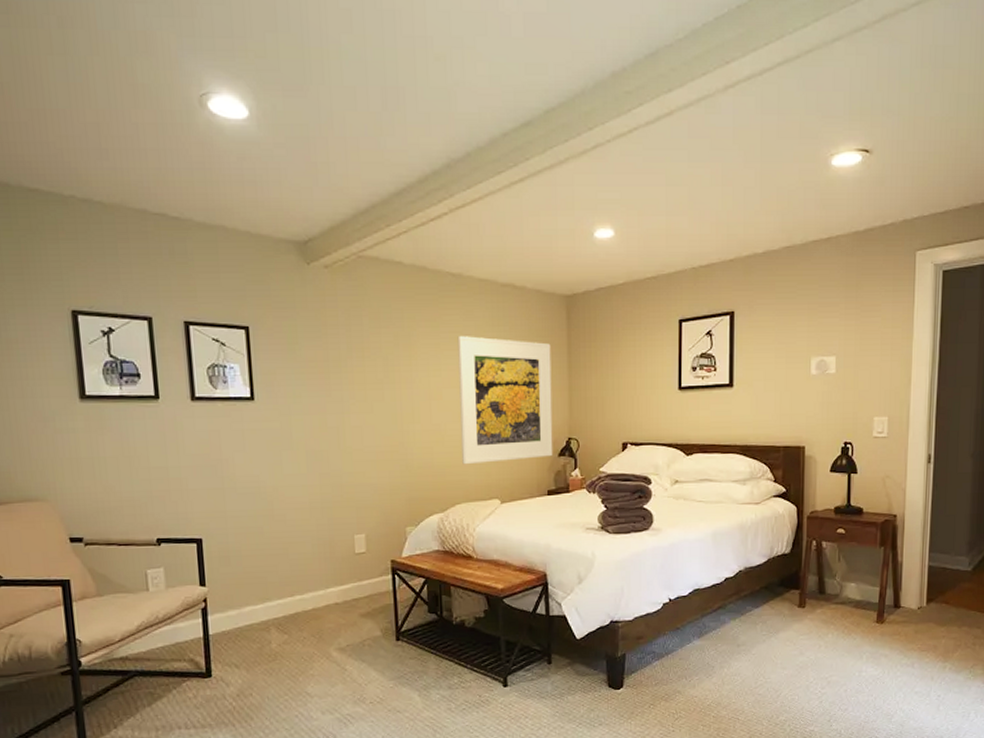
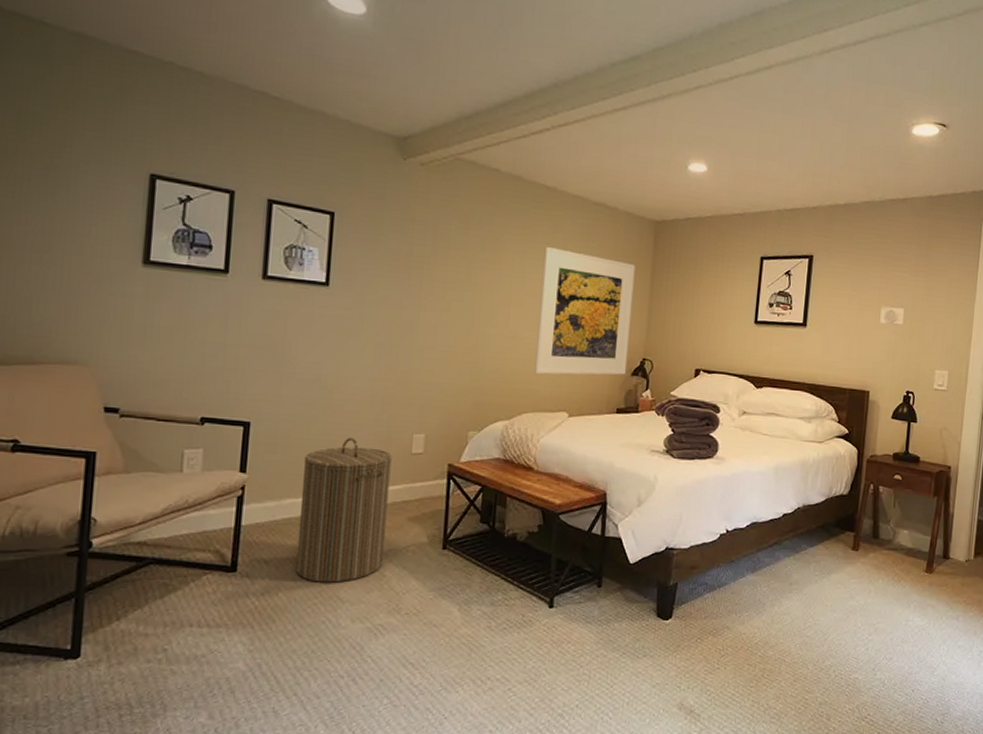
laundry hamper: none [256,544,343,681] -> present [295,438,392,583]

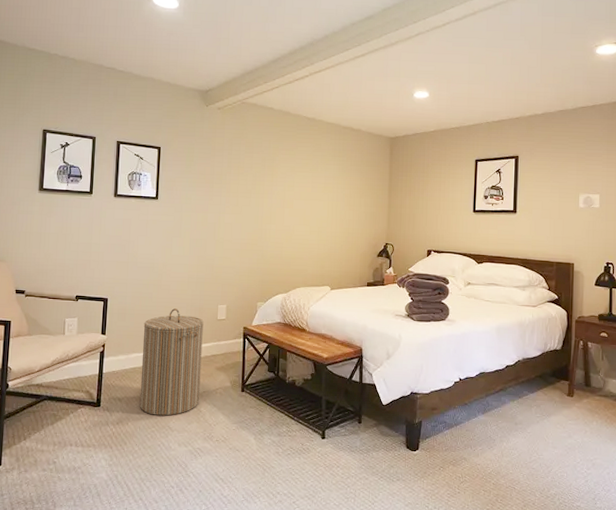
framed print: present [534,247,636,375] -> none [304,162,377,258]

